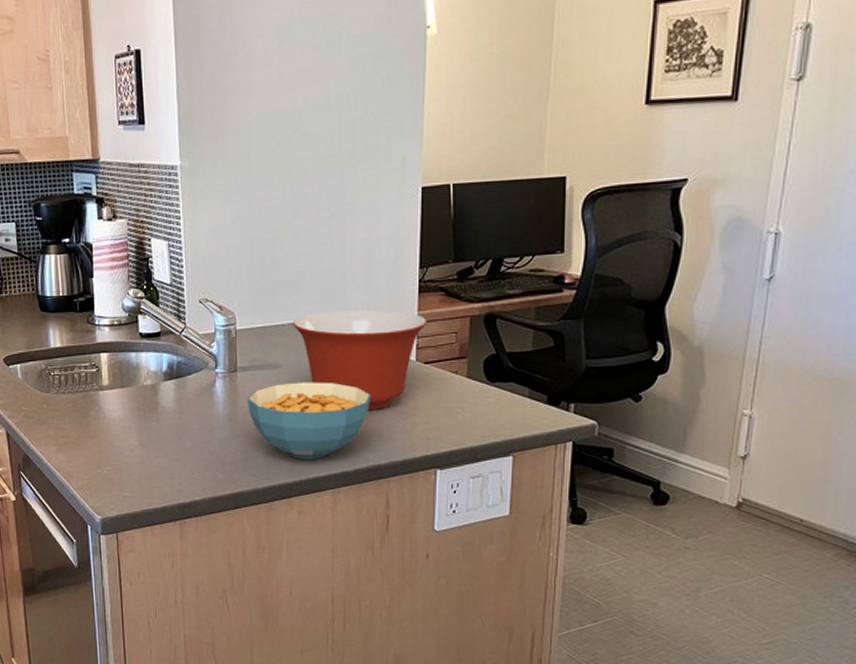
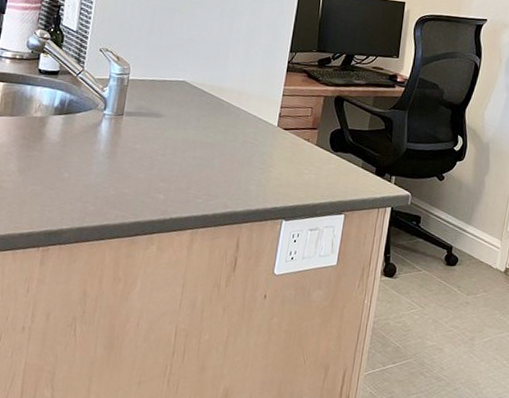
cereal bowl: present [248,382,370,460] -> none [127,131,236,202]
mixing bowl: present [292,308,428,411] -> none [179,74,291,164]

